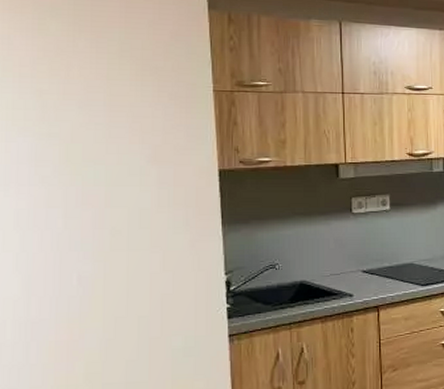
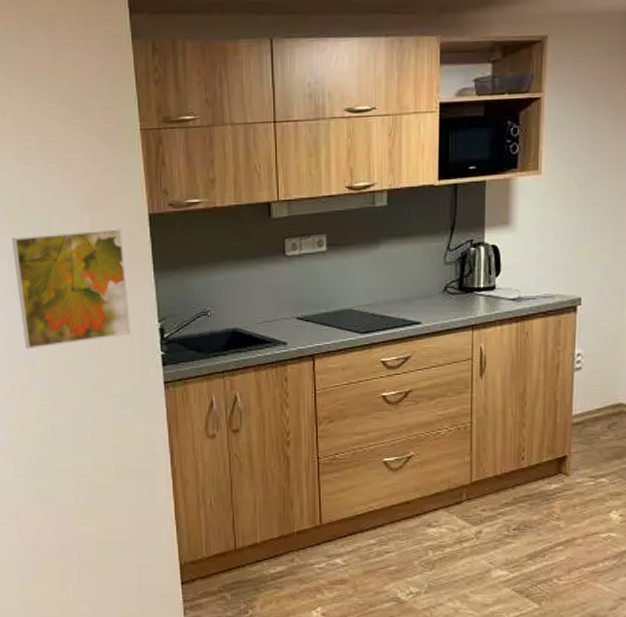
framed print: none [68,182,195,304] -> present [11,228,130,350]

